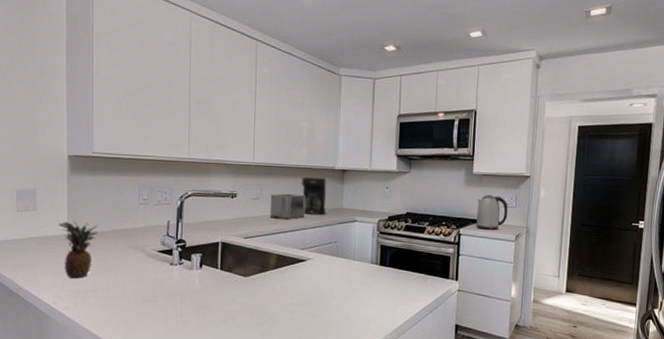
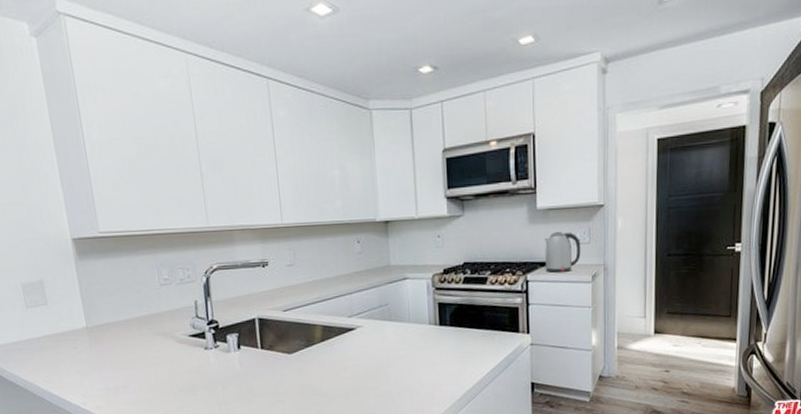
fruit: present [57,221,98,278] -> none [73,312,119,375]
toaster: present [269,193,306,220] -> none [306,254,348,286]
coffee maker: present [301,176,327,216] -> none [339,232,372,277]

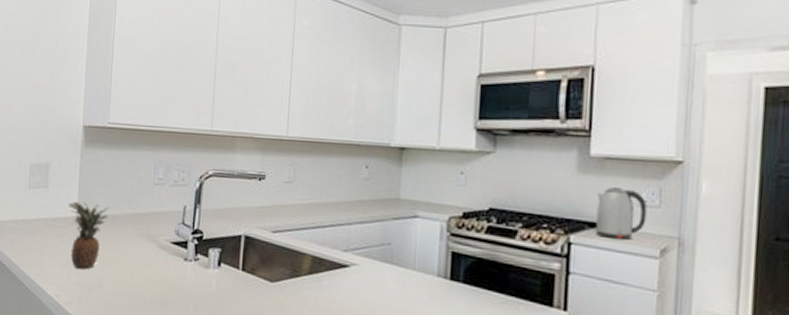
fruit: none [73,312,119,375] -> present [67,201,108,269]

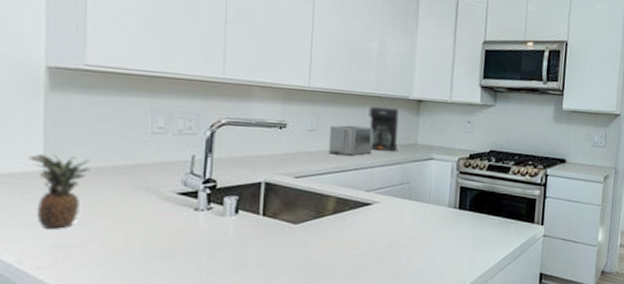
toaster: none [304,176,351,212] -> present [328,125,374,157]
coffee maker: none [346,155,379,208] -> present [368,106,399,152]
kettle: present [595,187,647,240] -> none [564,133,598,171]

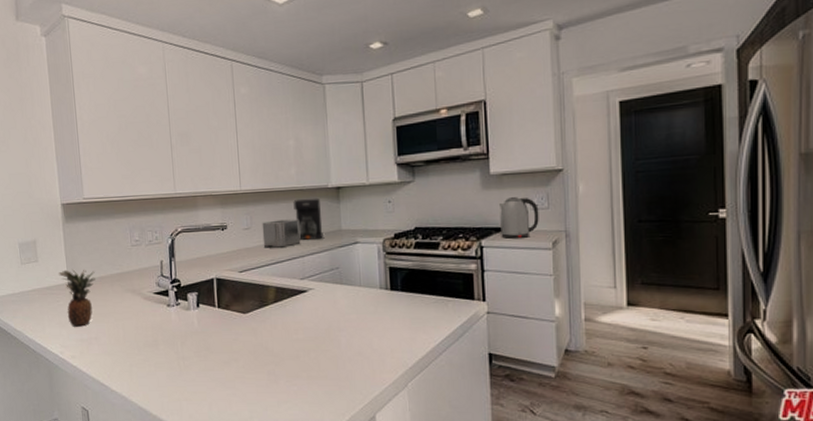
kettle: none [564,133,598,171] -> present [500,197,539,239]

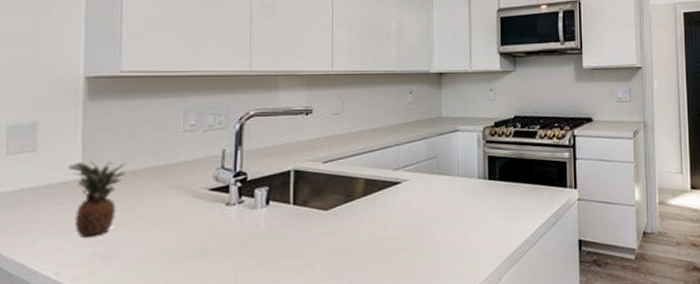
toaster: present [262,219,301,249] -> none [354,104,397,136]
coffee maker: present [293,197,323,240] -> none [391,83,422,128]
kettle: present [500,197,539,239] -> none [590,90,623,128]

